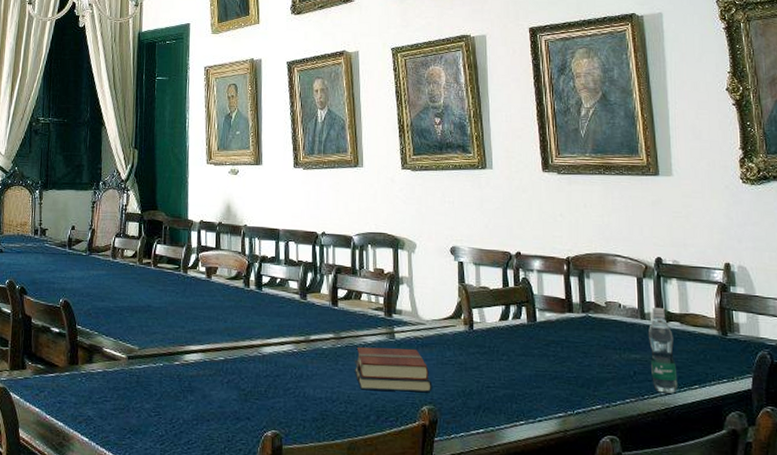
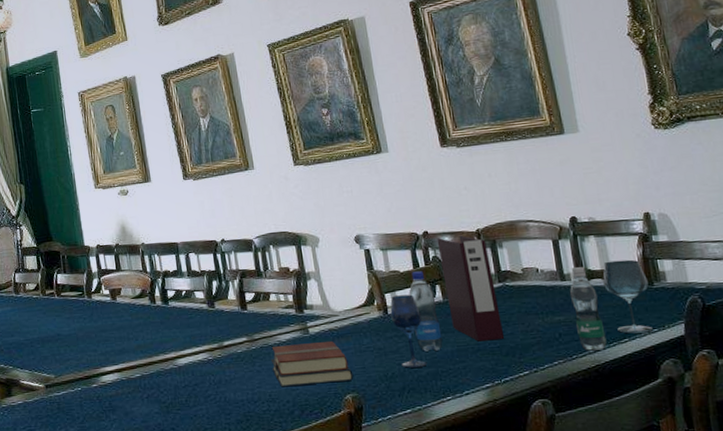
wineglass: none [476,312,505,388] -> present [390,294,428,368]
bottle: none [495,290,522,373] -> present [408,271,443,352]
binder: none [528,260,582,371] -> present [437,235,505,342]
wine glass: none [680,306,723,382] -> present [603,259,654,334]

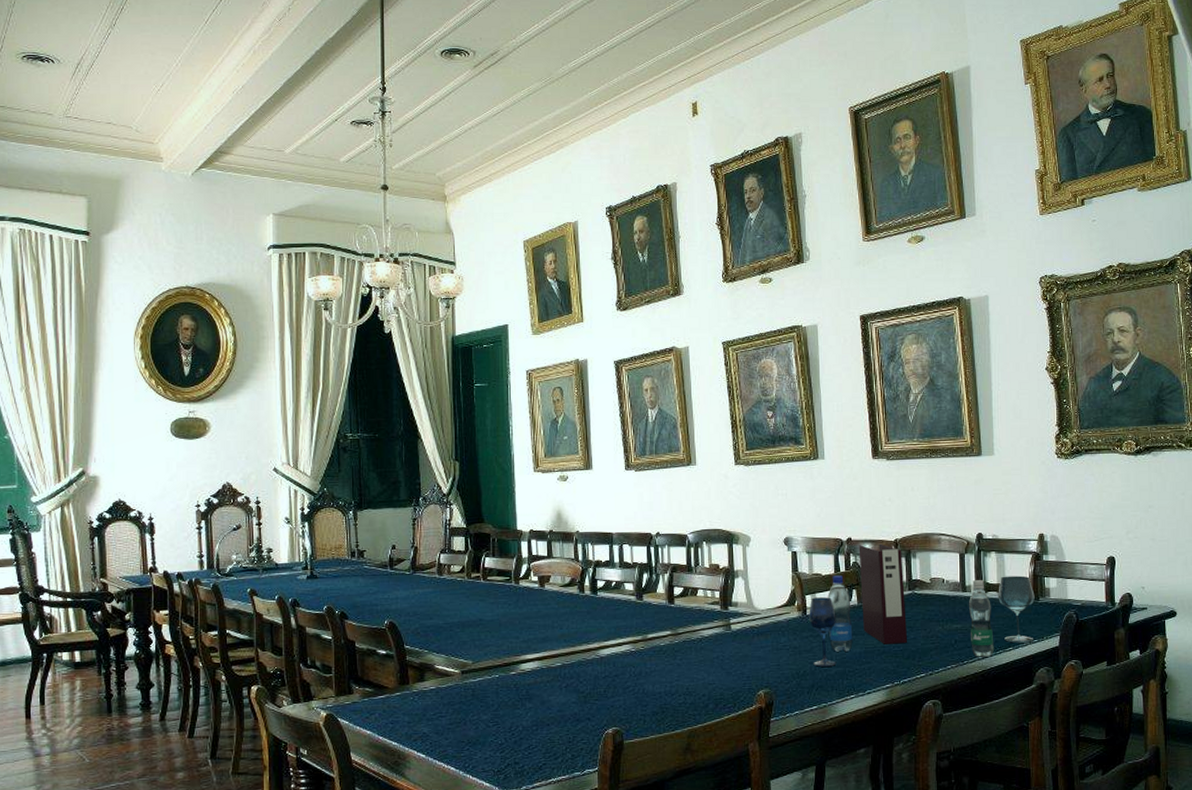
books: present [270,340,354,387] -> none [691,638,768,681]

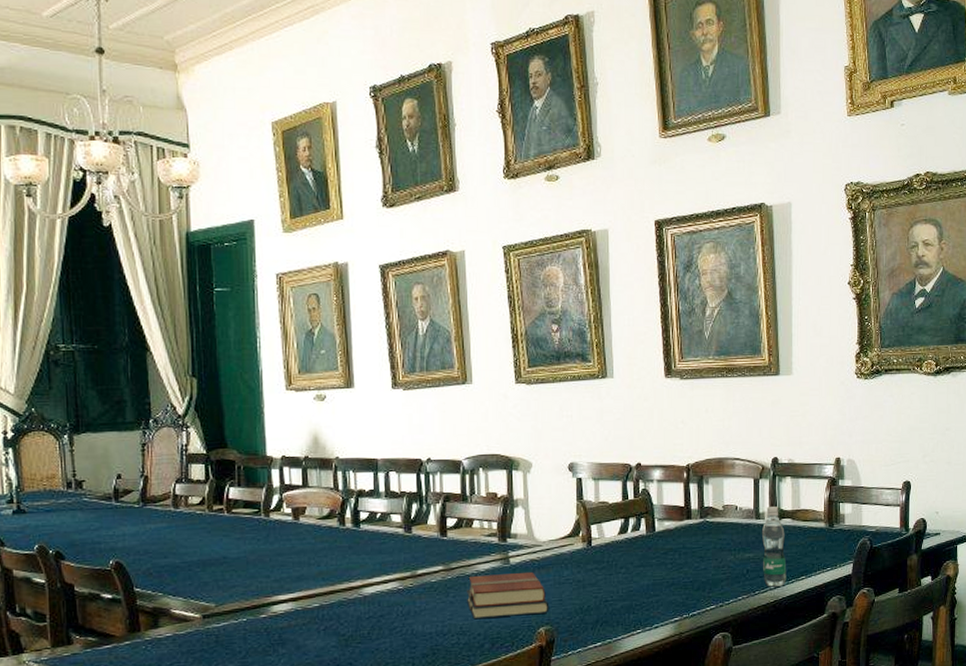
books: none [691,638,768,681] -> present [466,571,549,620]
wineglass: present [809,597,837,667] -> none [594,527,623,601]
bottle: present [827,575,853,652] -> none [614,503,641,585]
binder: present [859,543,908,644] -> none [648,469,698,576]
wine glass: present [998,575,1035,643] -> none [792,501,829,572]

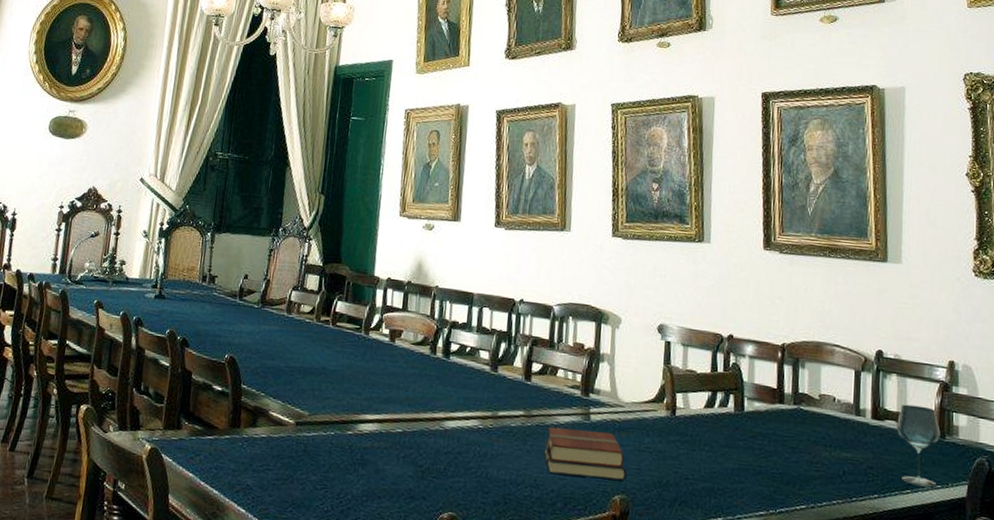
bottle: present [761,507,787,587] -> none [861,404,890,497]
wine glass: none [792,501,829,572] -> present [897,404,941,488]

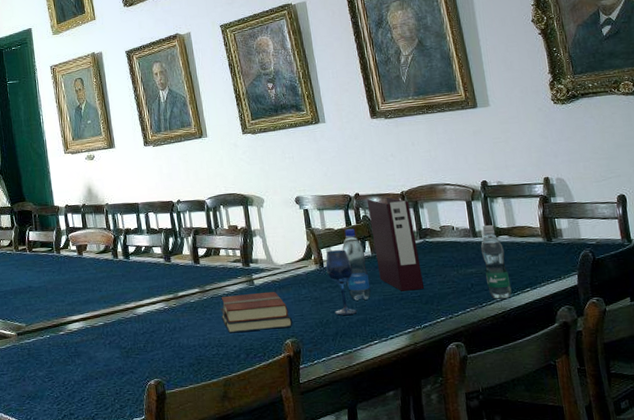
wineglass: none [678,397,709,480] -> present [325,250,358,315]
bottle: none [699,375,727,465] -> present [342,229,371,301]
binder: none [738,344,790,467] -> present [366,197,425,291]
bottle: none [861,404,890,497] -> present [480,225,512,299]
wine glass: present [897,404,941,488] -> none [509,218,552,284]

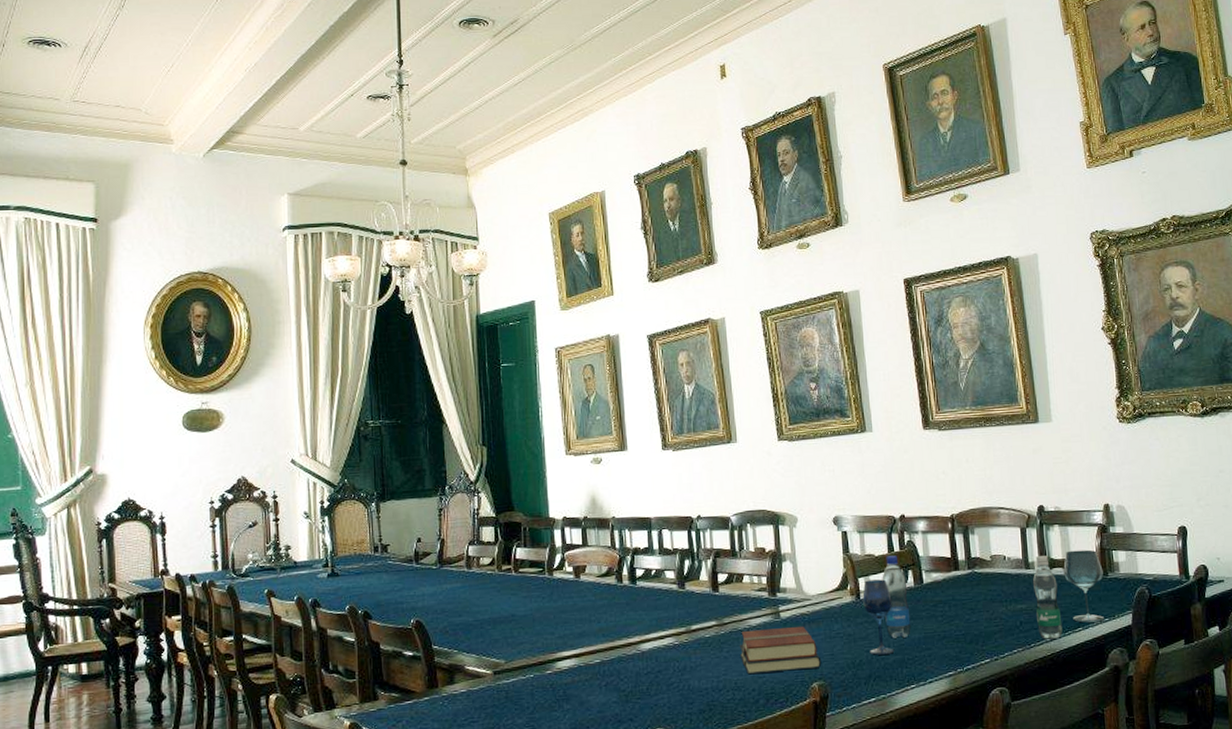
binder: present [366,197,425,291] -> none [913,520,970,629]
wine glass: none [509,218,552,284] -> present [1063,549,1105,623]

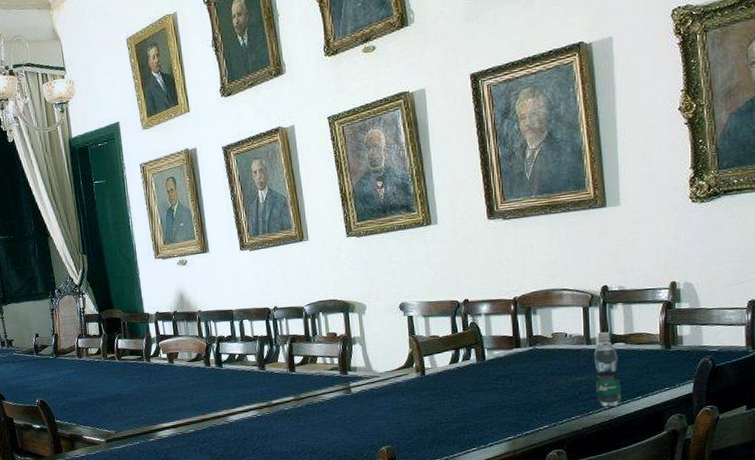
books: present [739,626,822,675] -> none [314,399,390,441]
wineglass: present [862,579,895,655] -> none [427,357,457,423]
bottle: present [882,555,911,638] -> none [446,336,473,408]
wine glass: present [1063,549,1105,623] -> none [625,325,666,392]

